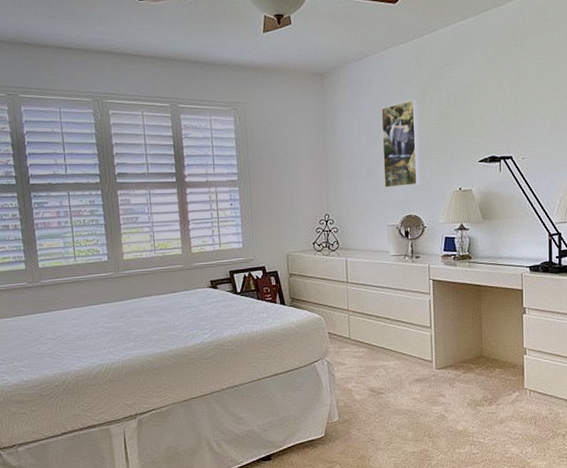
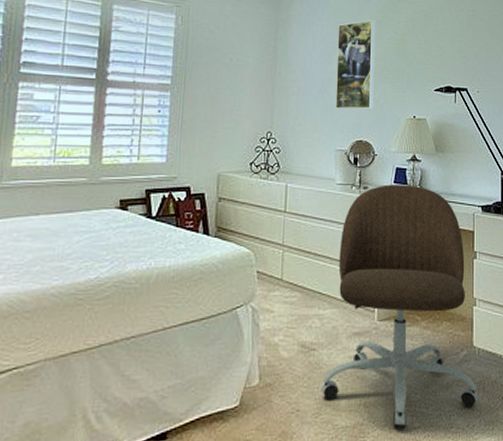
office chair: none [390,251,530,454] -> present [321,184,478,429]

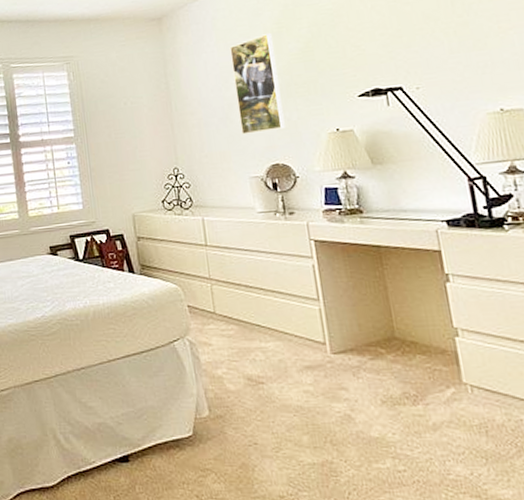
office chair: present [321,184,478,429] -> none [271,204,481,471]

